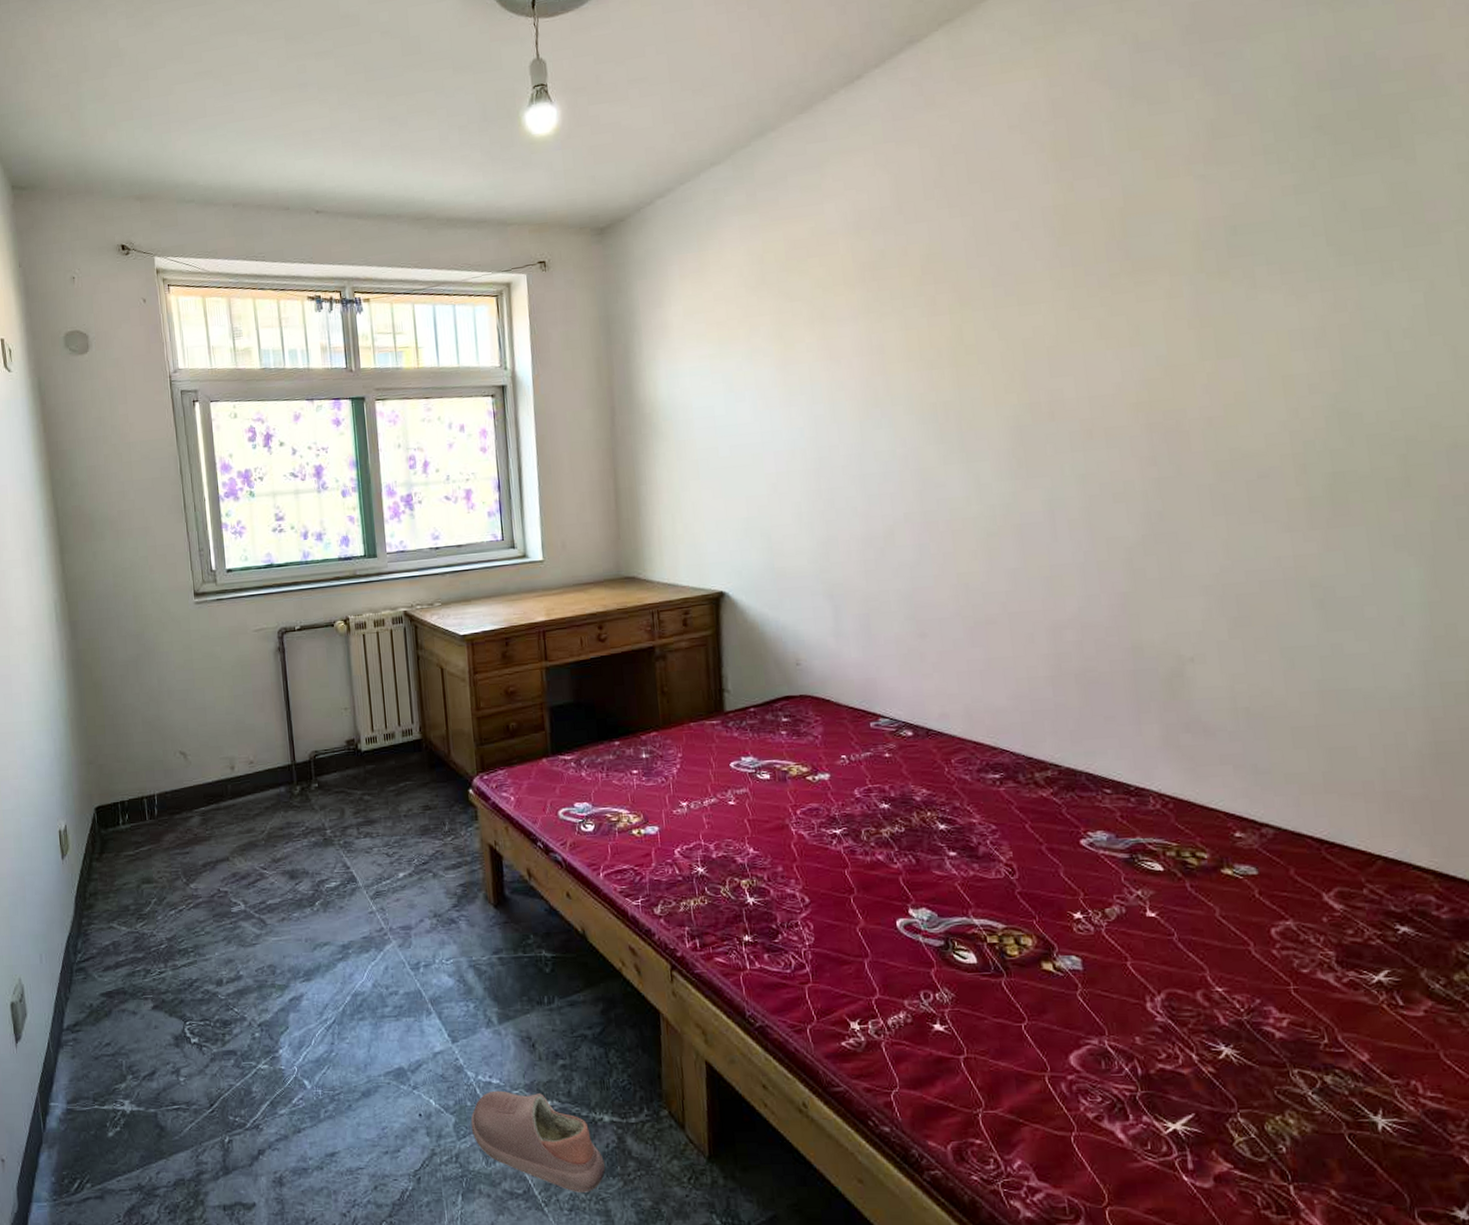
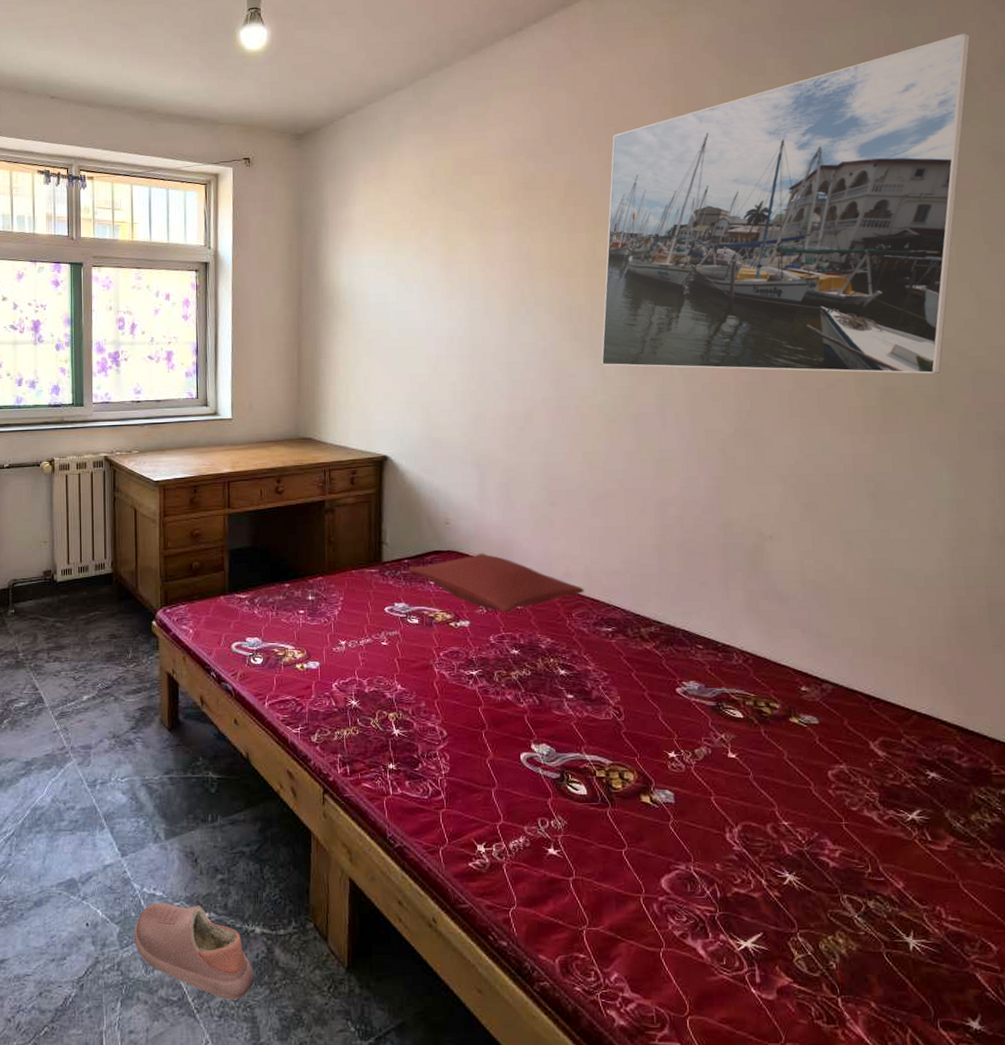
pillow: none [755,696,965,763] -> present [408,553,584,614]
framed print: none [974,22,1439,471] -> present [601,33,970,374]

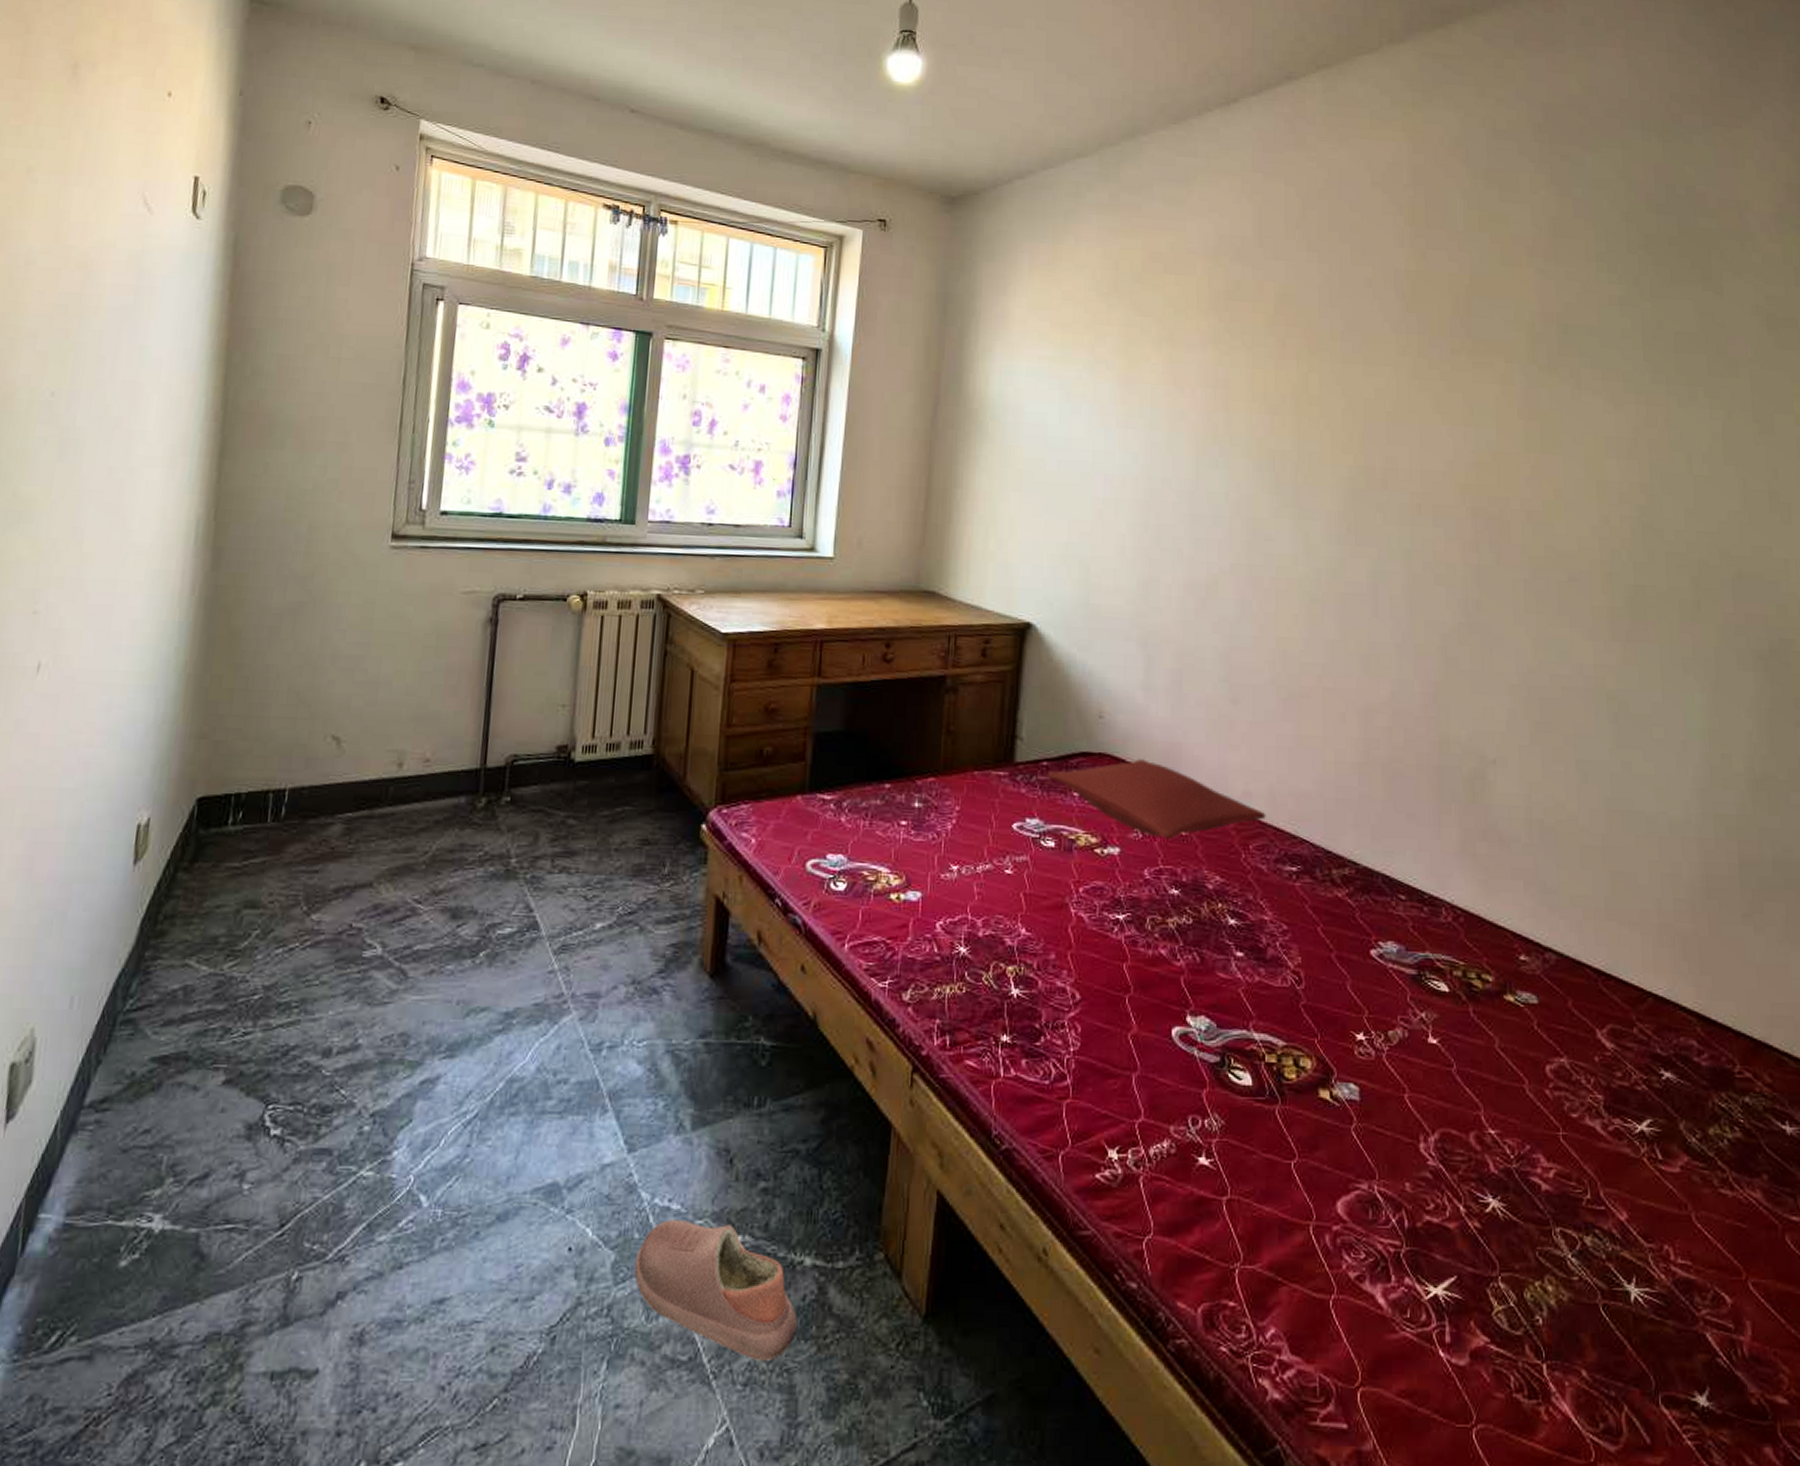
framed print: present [601,33,970,374] -> none [1305,170,1748,573]

